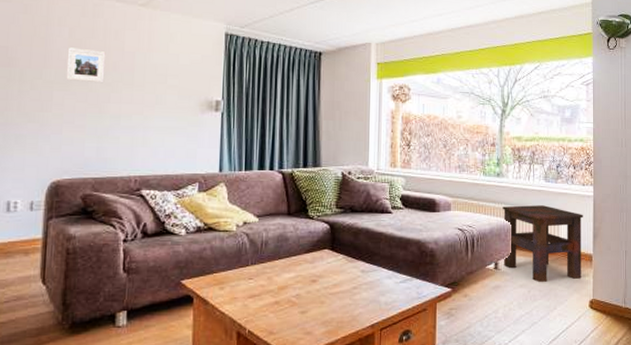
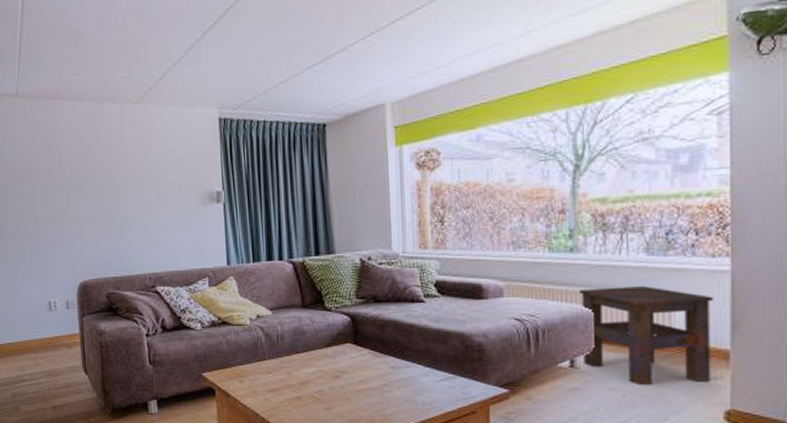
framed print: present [66,47,106,83] -> none [77,154,112,187]

